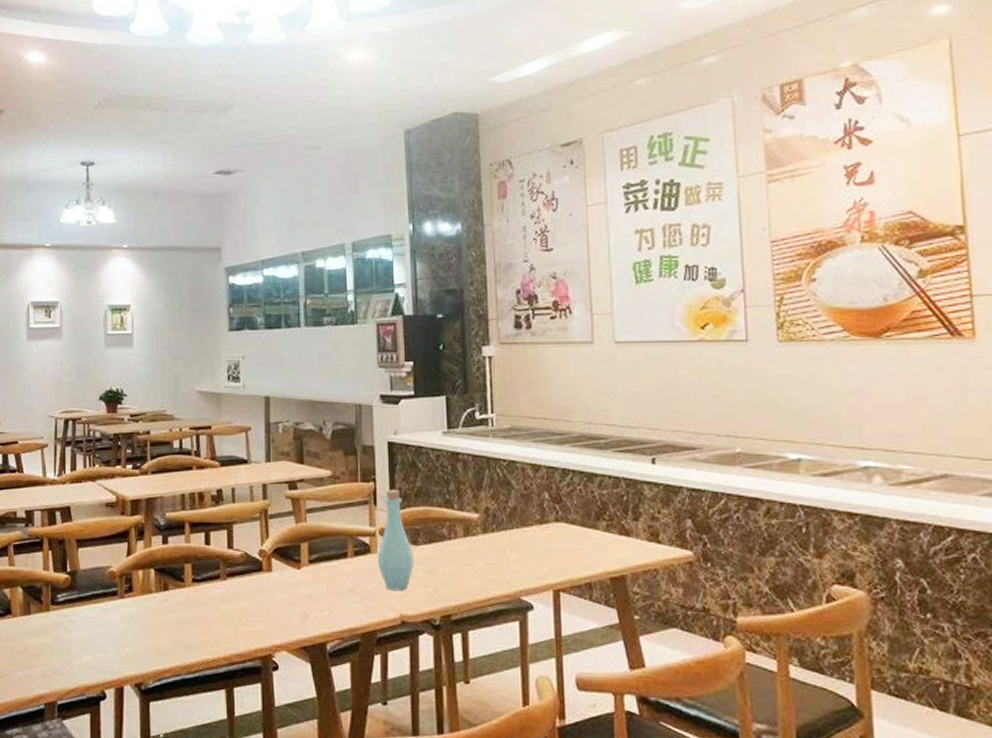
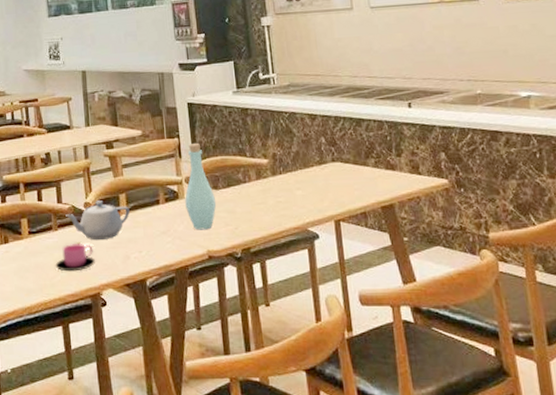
cup: none [221,595,268,629] -> present [55,242,95,272]
teapot: none [237,549,312,595] -> present [66,200,130,241]

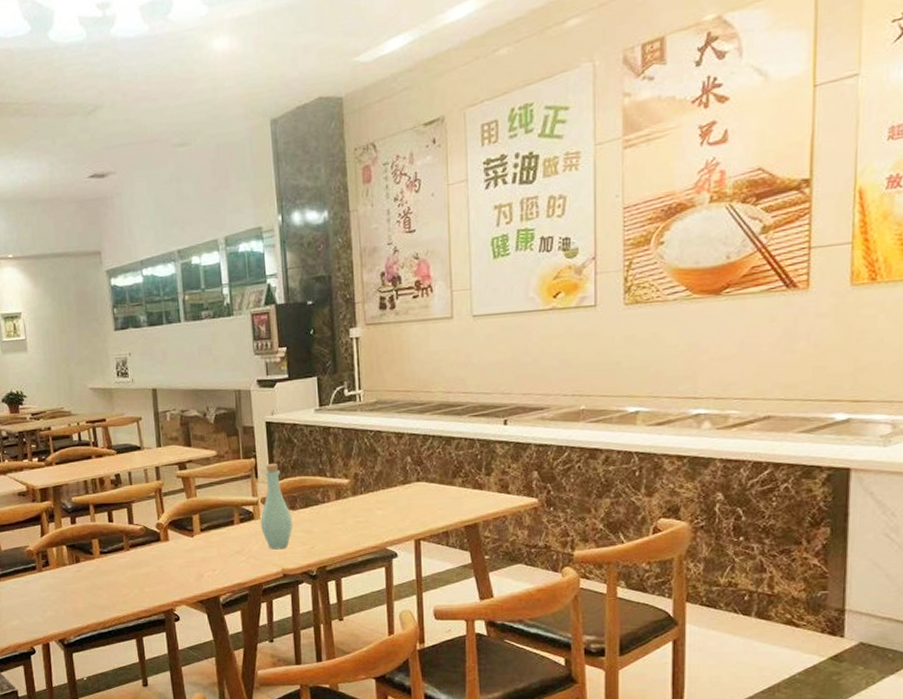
cup: present [55,242,95,272] -> none [127,562,168,589]
teapot: present [66,200,130,241] -> none [137,521,204,560]

